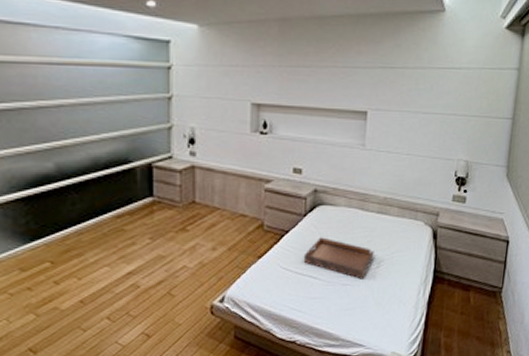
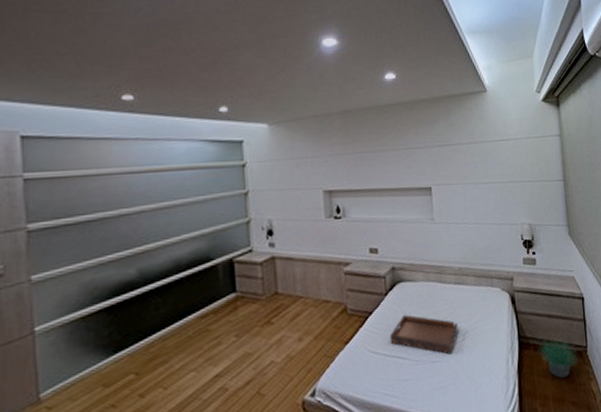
potted plant: none [452,275,491,314] -> present [539,337,577,379]

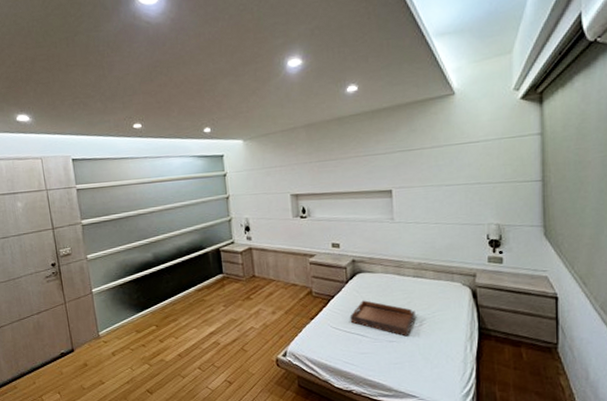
potted plant: present [539,337,577,379] -> none [501,332,545,369]

